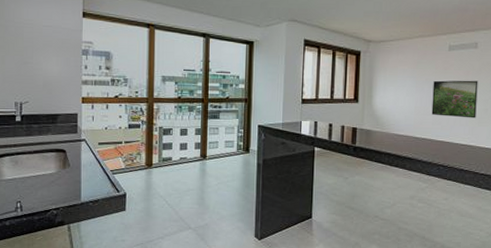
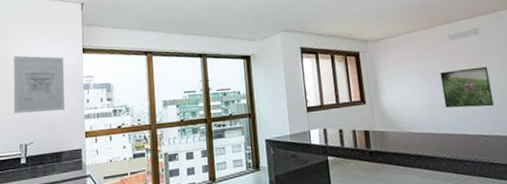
wall art: none [8,10,63,74] -> present [13,55,65,114]

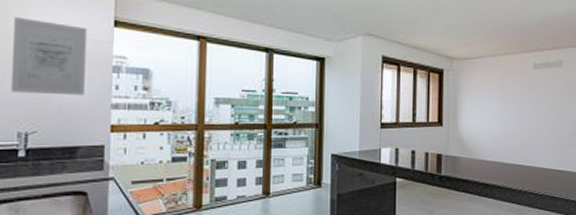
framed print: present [440,66,494,108] -> none [519,100,564,141]

